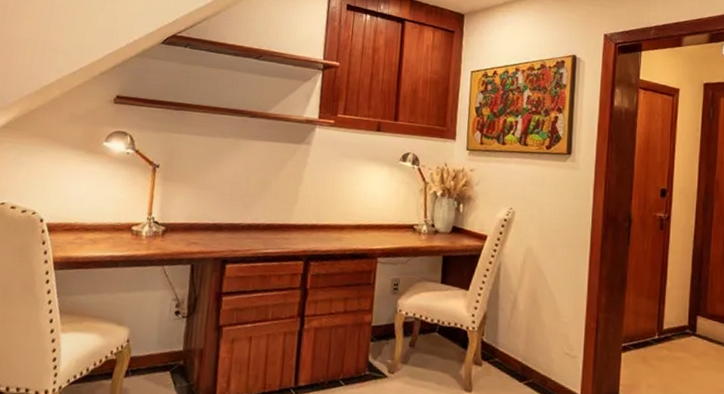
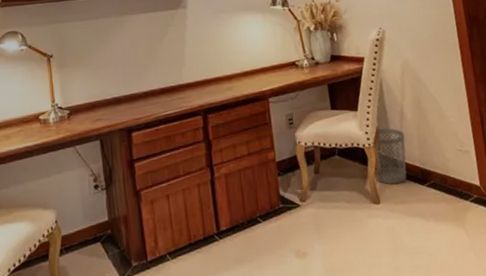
wastebasket: none [472,313,512,376] -> present [375,128,407,185]

